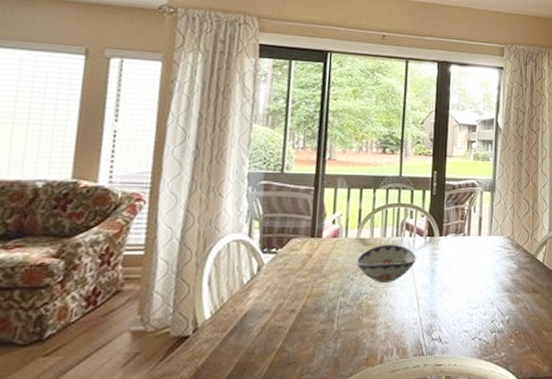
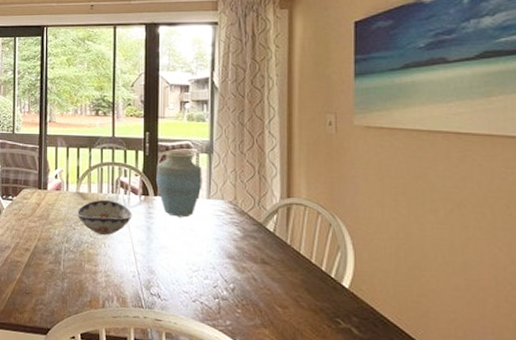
vase: none [442,191,485,256] -> present [156,152,202,218]

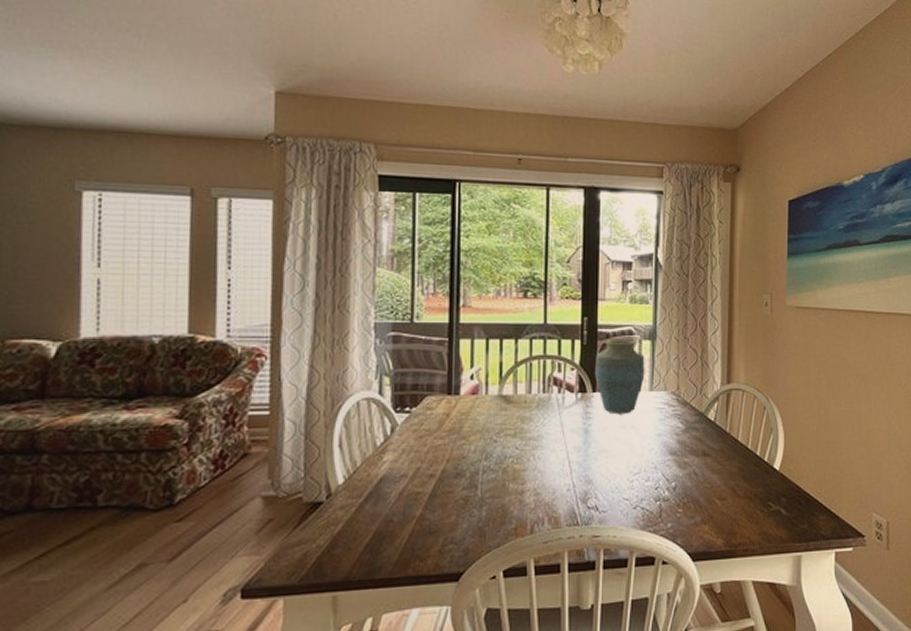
decorative bowl: present [76,199,133,235] -> none [498,401,568,445]

